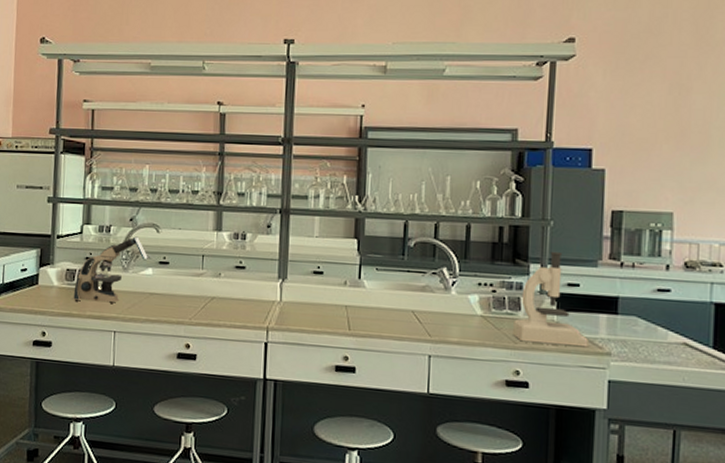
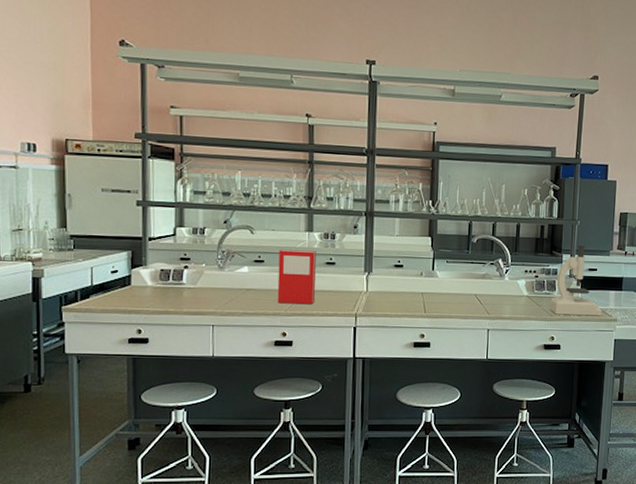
microscope: present [73,236,148,304] -> none [169,237,243,301]
book: none [181,250,225,314] -> present [277,249,316,305]

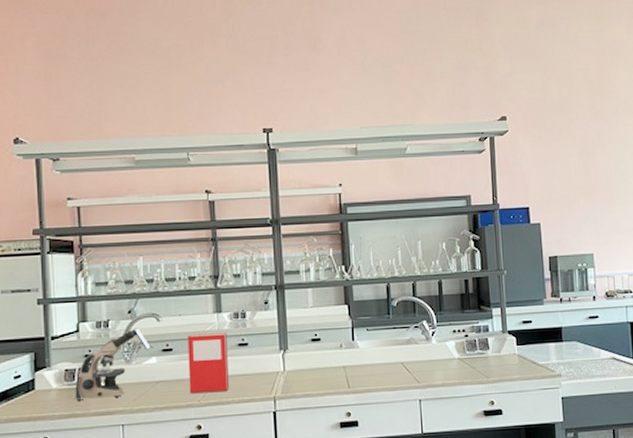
microscope: none [169,237,243,301] -> present [75,328,151,401]
microscope: present [550,244,602,316] -> none [485,295,544,376]

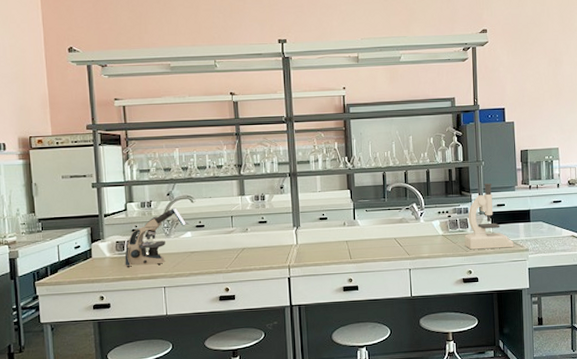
book: present [187,332,229,394] -> none [216,212,251,262]
microscope: none [485,295,544,376] -> present [464,183,514,250]

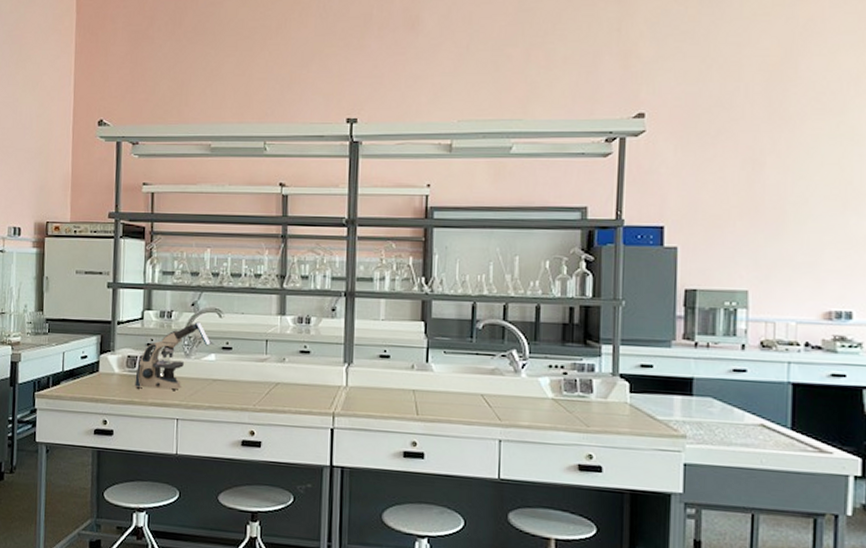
microscope: present [464,183,514,250] -> none [585,331,663,430]

